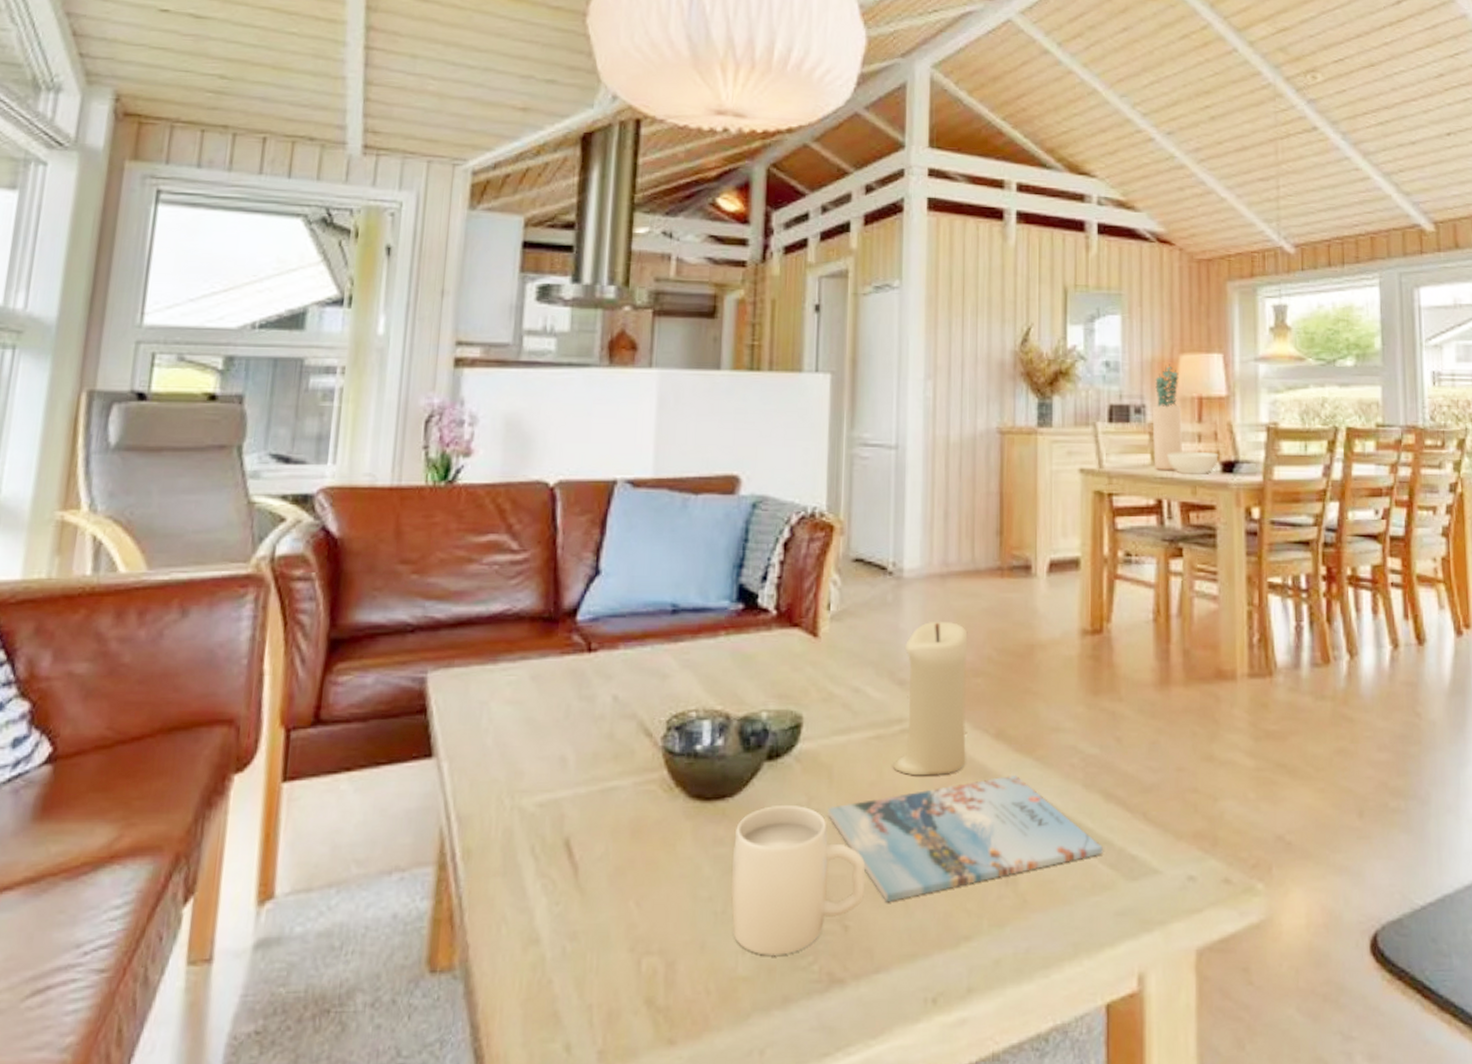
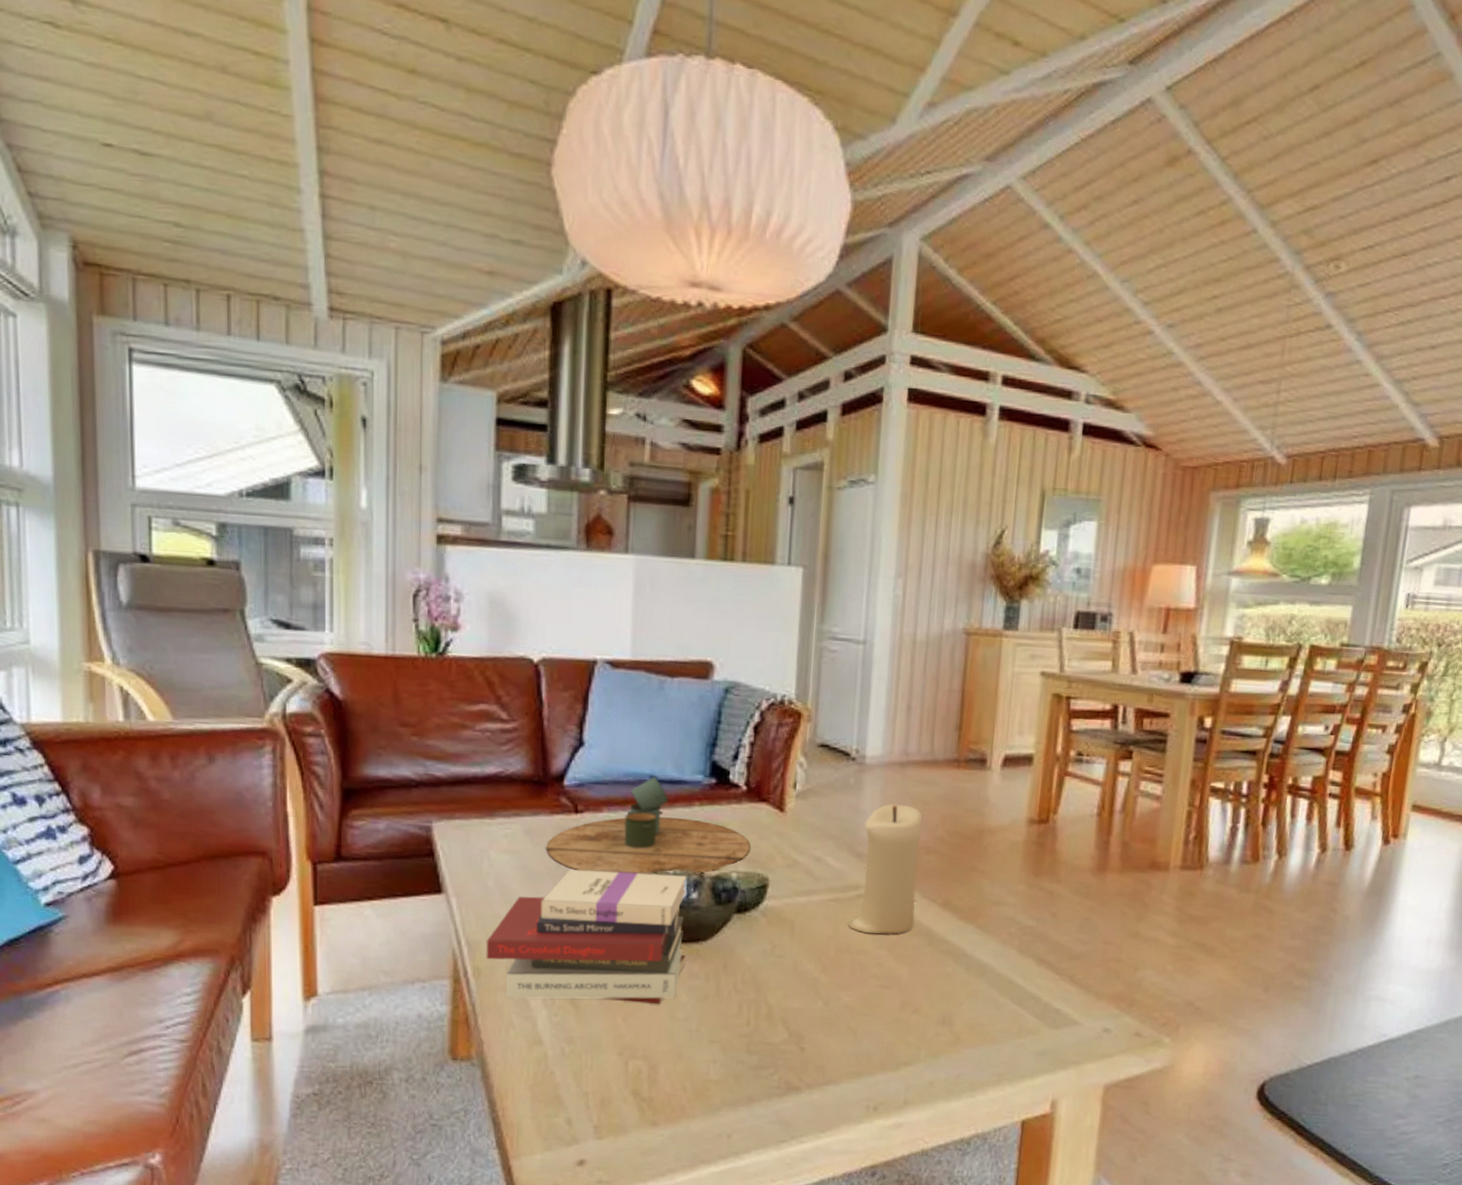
books: none [478,718,712,885] -> present [486,870,687,1004]
decorative tray: none [554,605,782,721] -> present [546,776,751,876]
mug: present [731,804,865,956] -> none [704,949,820,1066]
magazine: present [828,774,1104,901] -> none [789,938,1032,1032]
vase: present [1152,364,1182,471] -> none [1115,573,1149,679]
bowl: present [1166,452,1218,474] -> none [1127,660,1179,683]

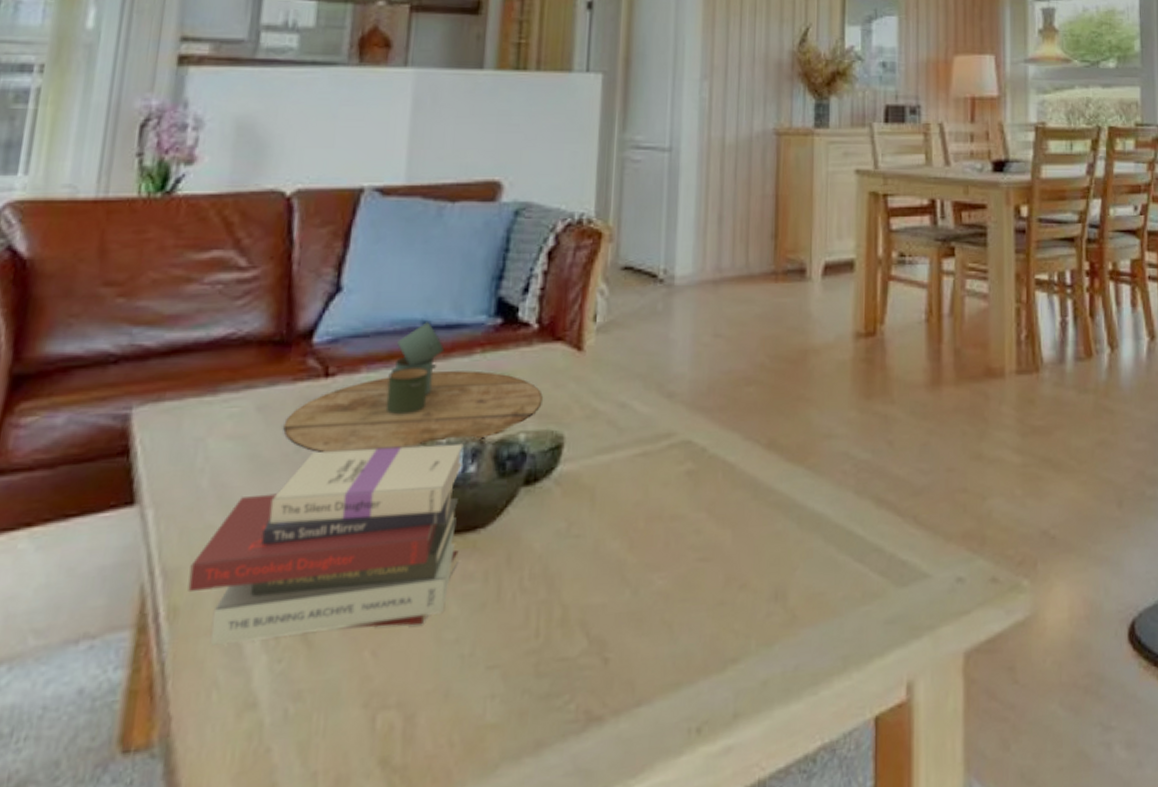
candle: present [849,804,923,934] -> none [660,330,741,493]

